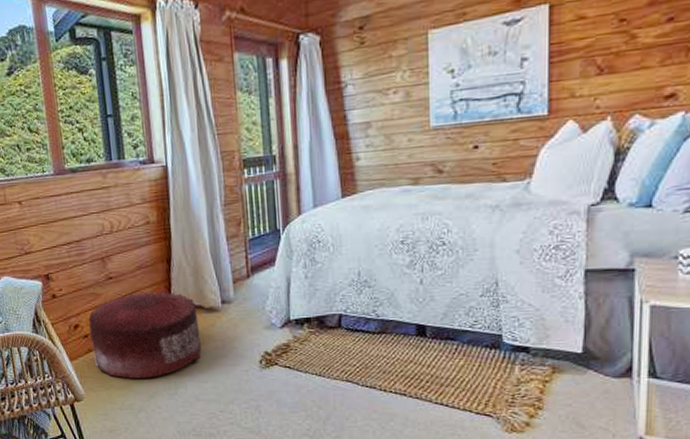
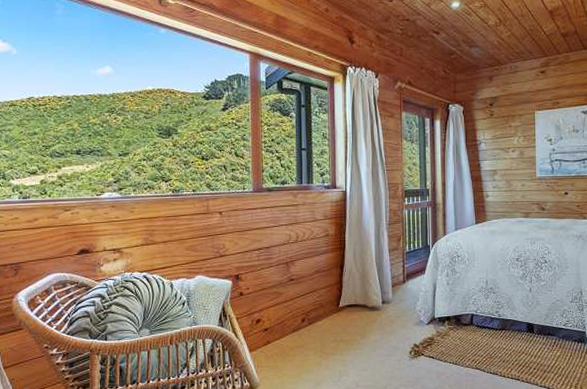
pouf: present [88,291,201,379] -> none [270,292,363,368]

